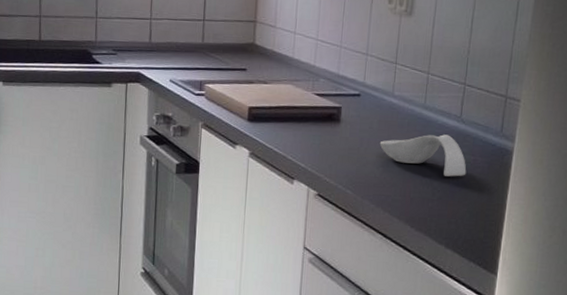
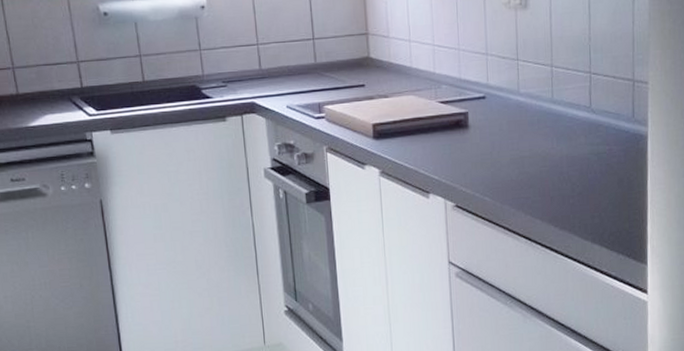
spoon rest: present [379,134,467,177] -> none [511,127,603,170]

